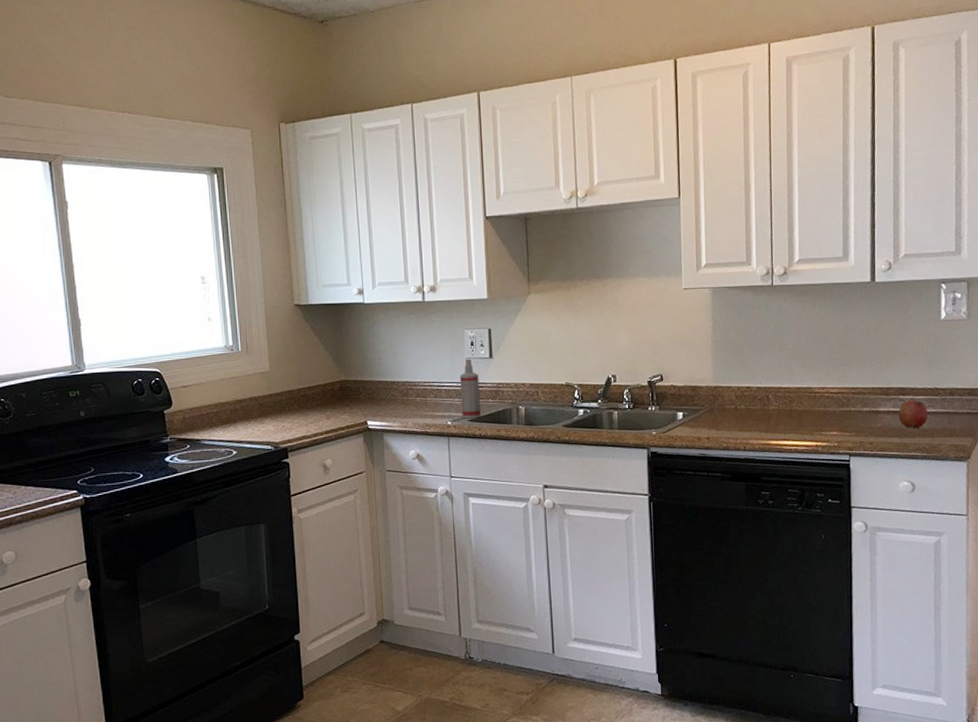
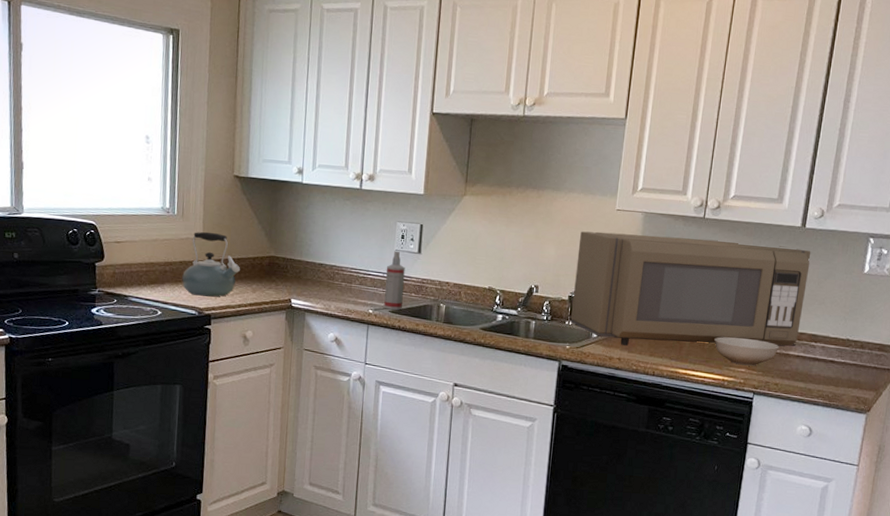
kettle: none [253,364,313,430] -> present [182,231,241,297]
microwave: none [650,303,886,424] -> present [570,231,811,347]
bowl: none [801,400,868,428] -> present [714,337,780,366]
fruit: present [898,400,928,428] -> none [807,347,836,376]

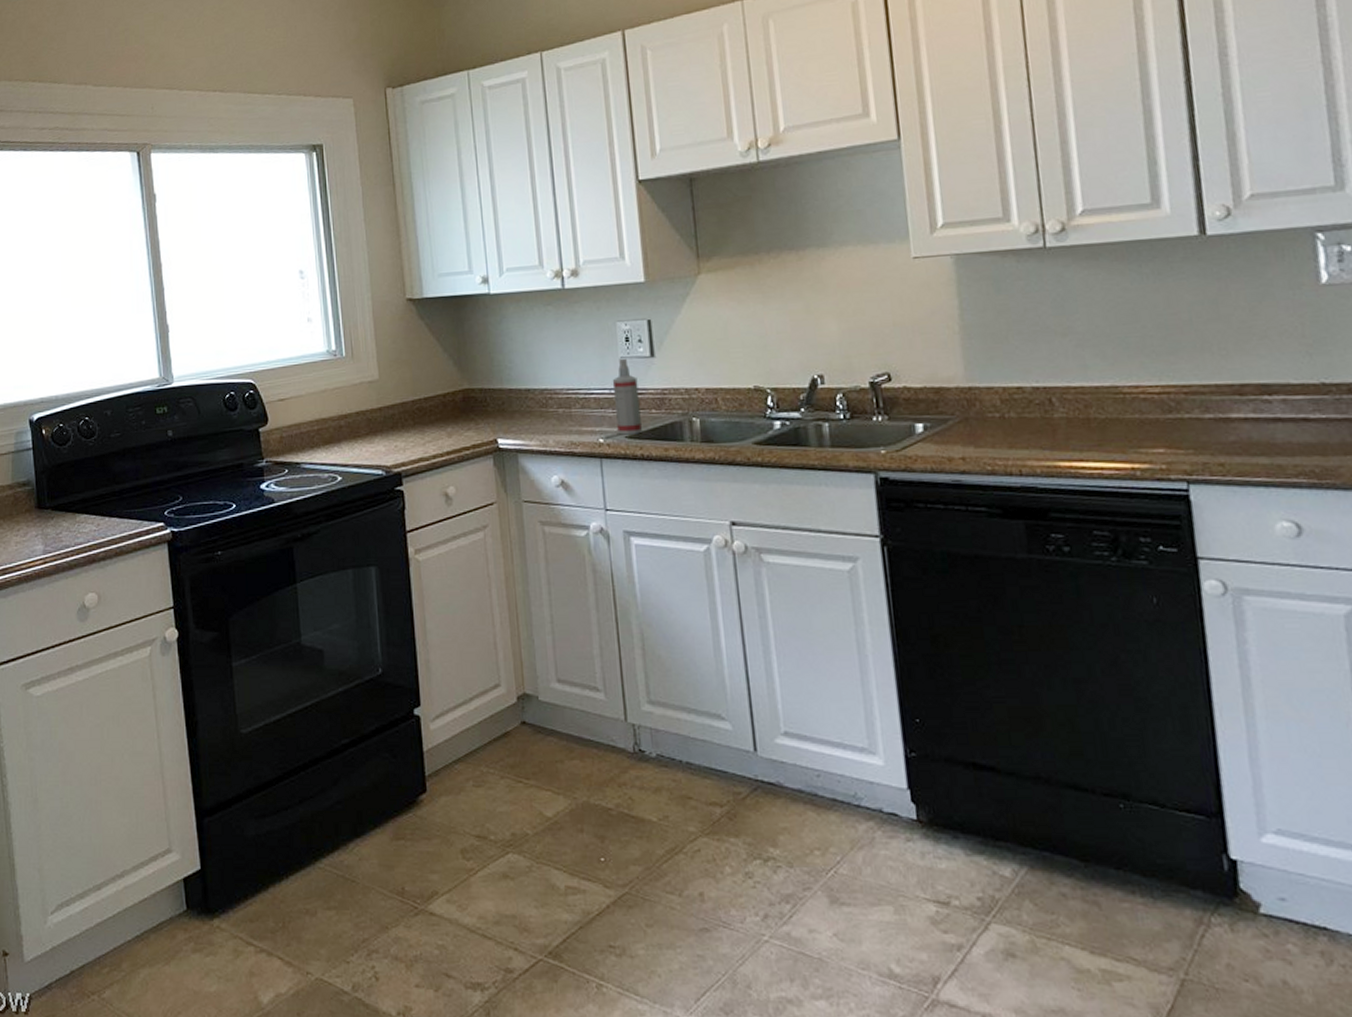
kettle: present [182,231,241,297] -> none [361,371,430,451]
microwave: present [570,231,811,347] -> none [868,265,1239,439]
bowl: present [714,337,780,366] -> none [1103,403,1212,444]

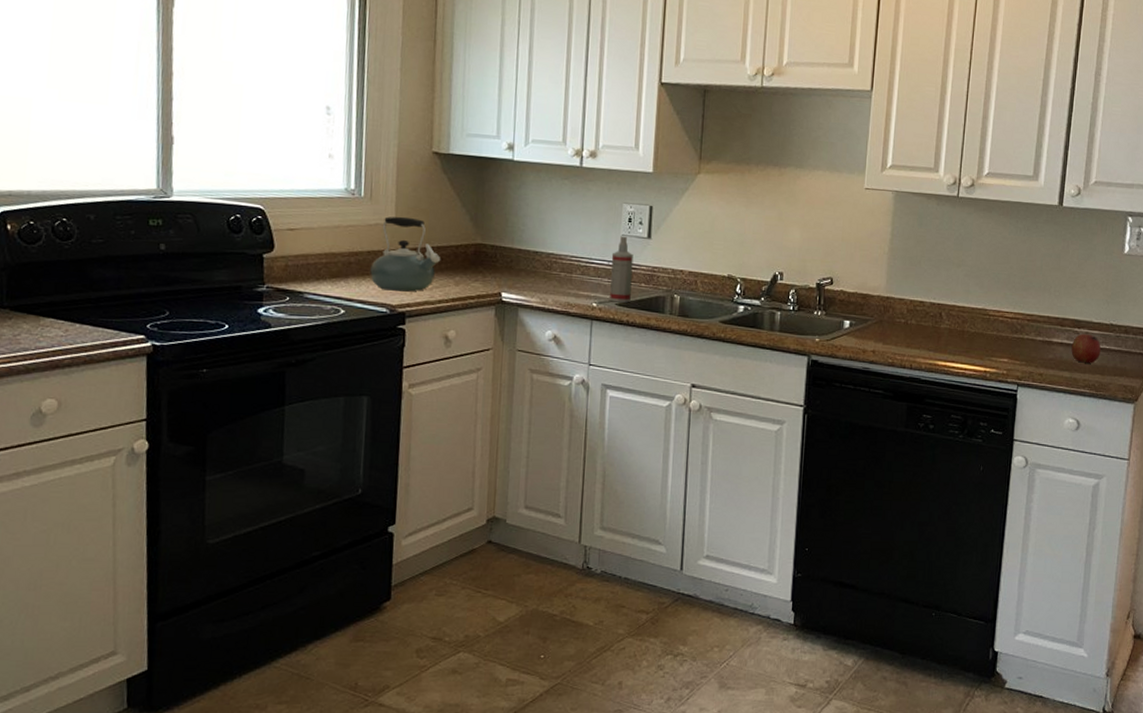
kettle: none [361,371,430,451] -> present [370,216,441,292]
fruit: none [1262,401,1314,442] -> present [1071,333,1101,363]

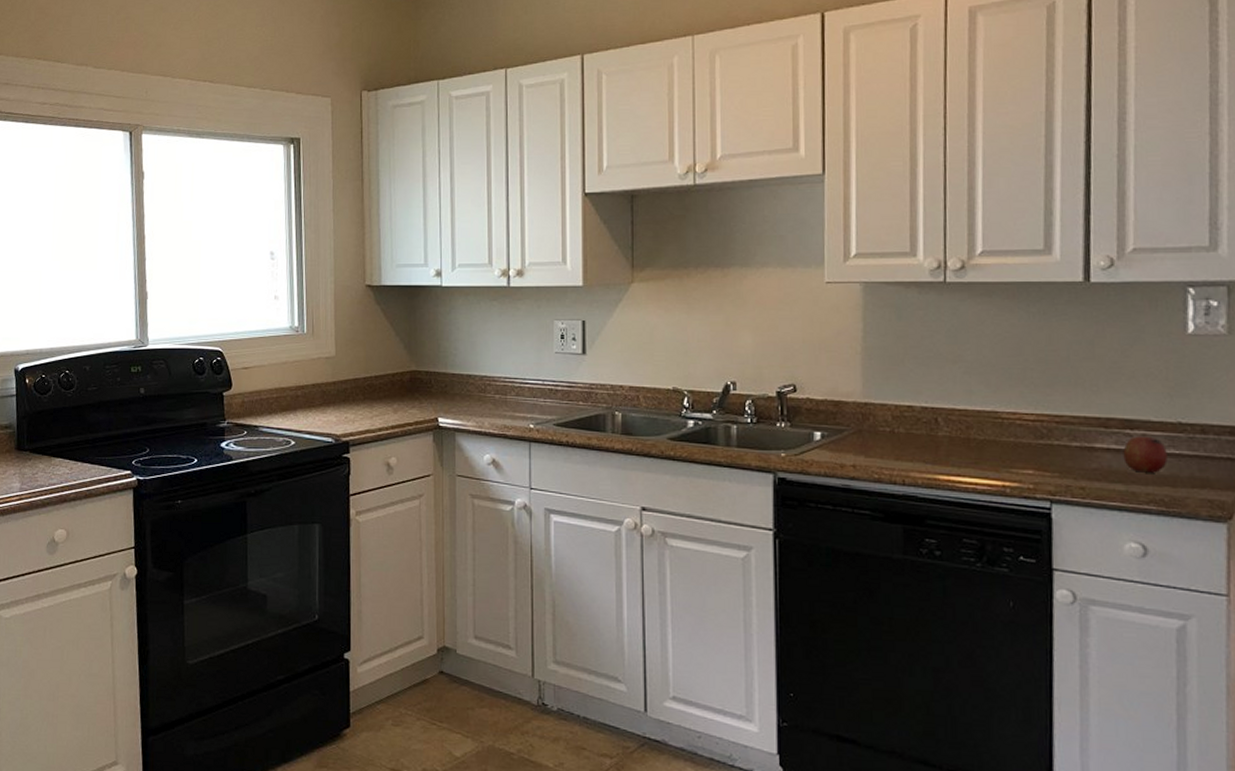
kettle: present [370,216,441,292] -> none [315,349,379,421]
spray bottle: present [610,236,634,303] -> none [546,353,569,423]

